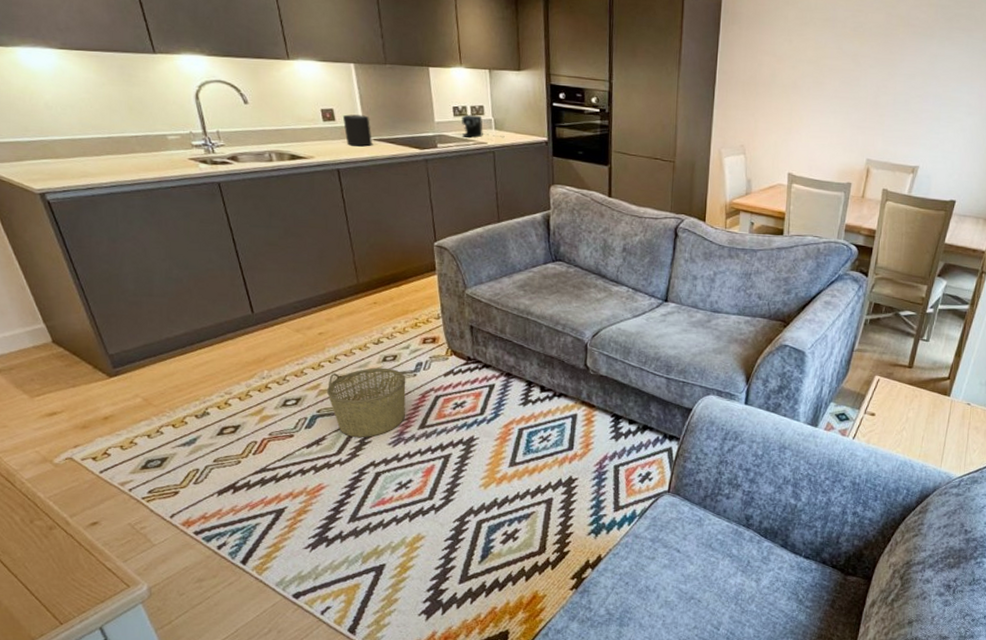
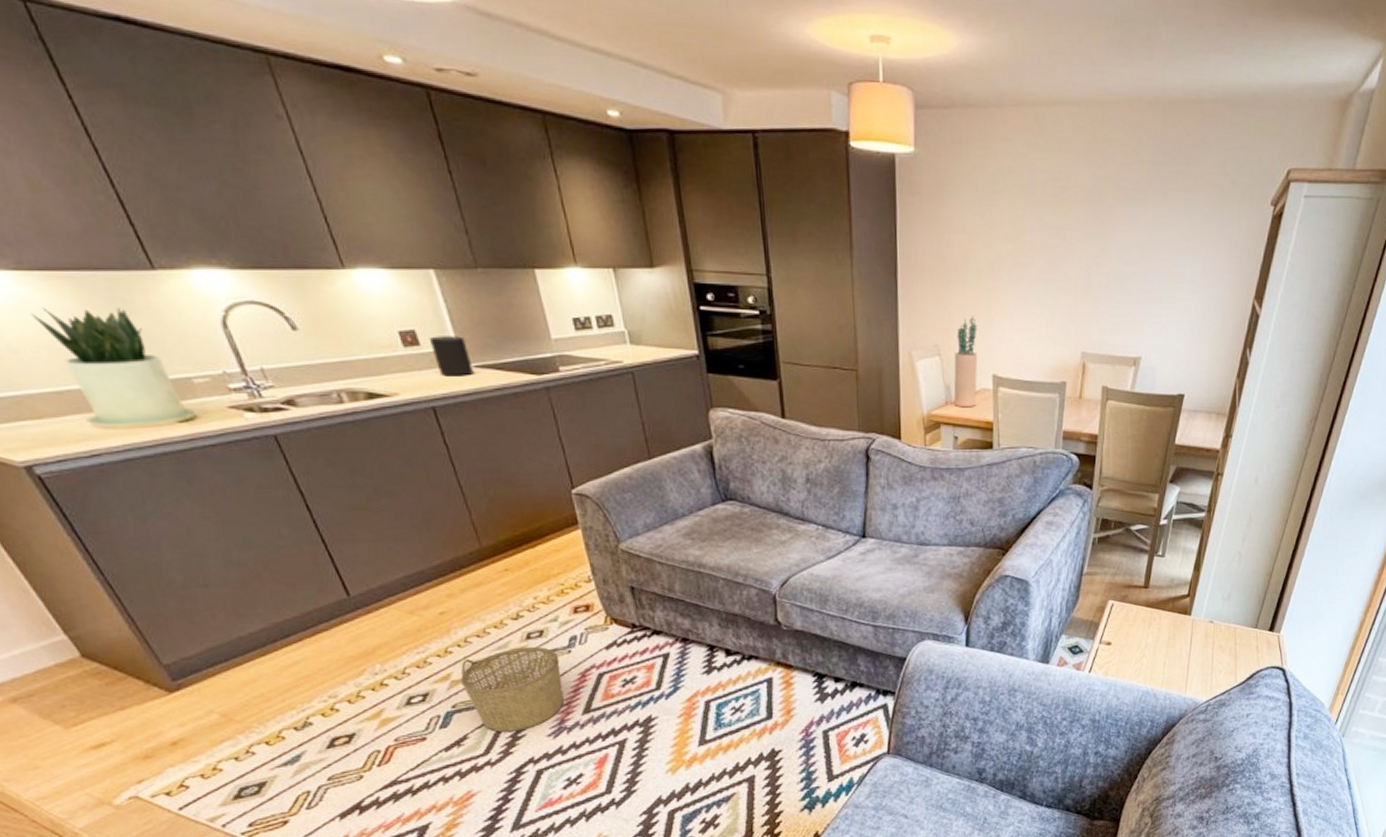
planter: none [66,77,166,171] -> present [31,307,197,429]
coffee maker: present [461,114,505,138] -> none [585,327,644,356]
vase: none [753,123,778,199] -> present [953,315,978,408]

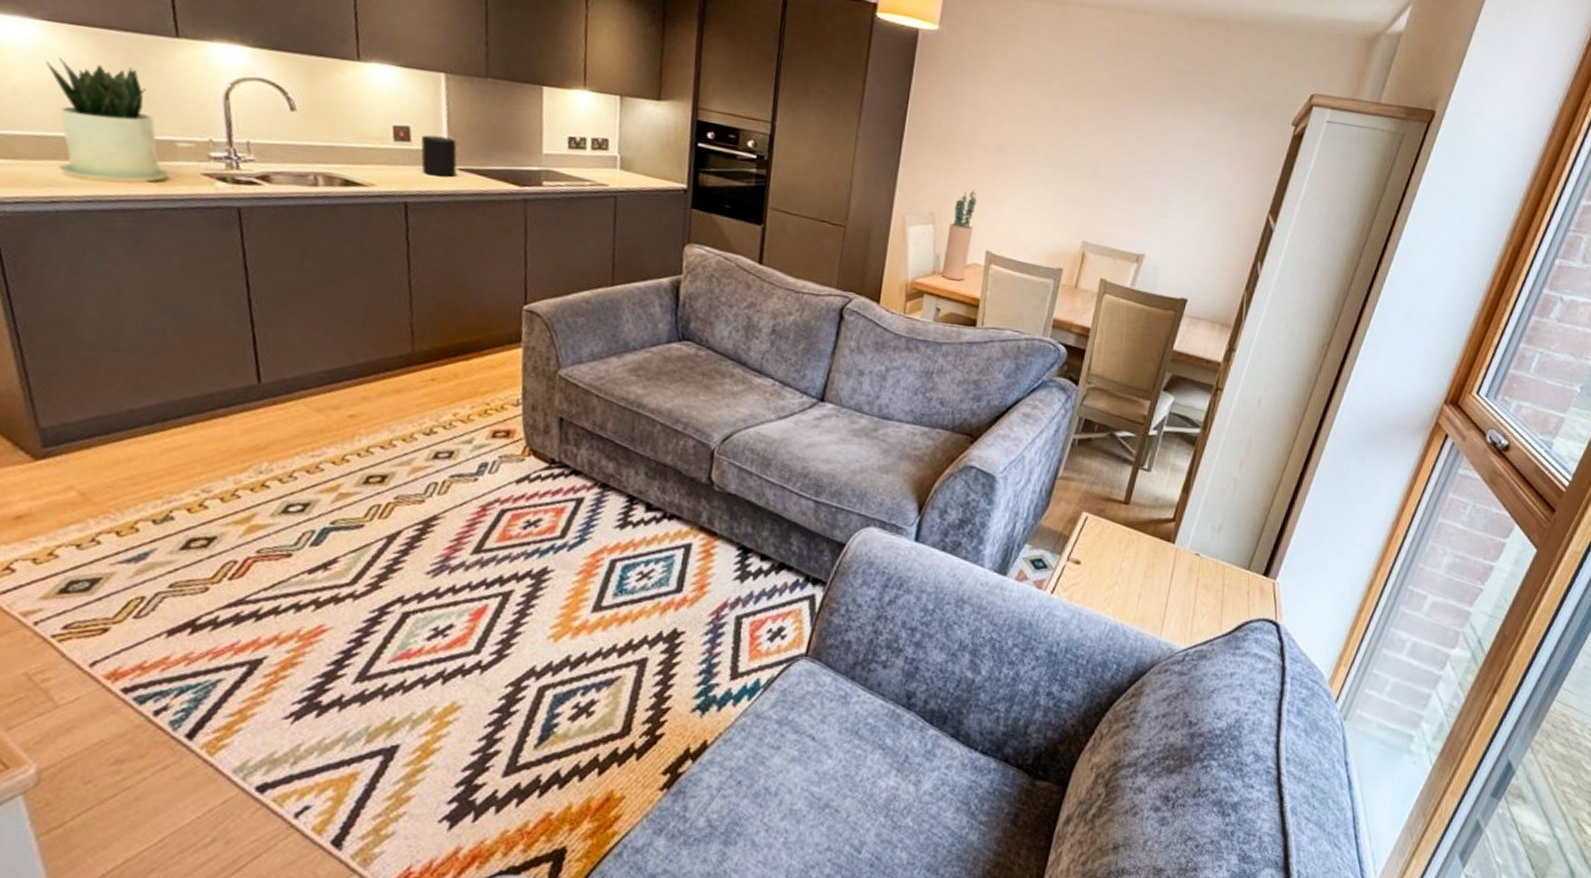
basket: present [460,646,564,733] -> none [348,466,463,563]

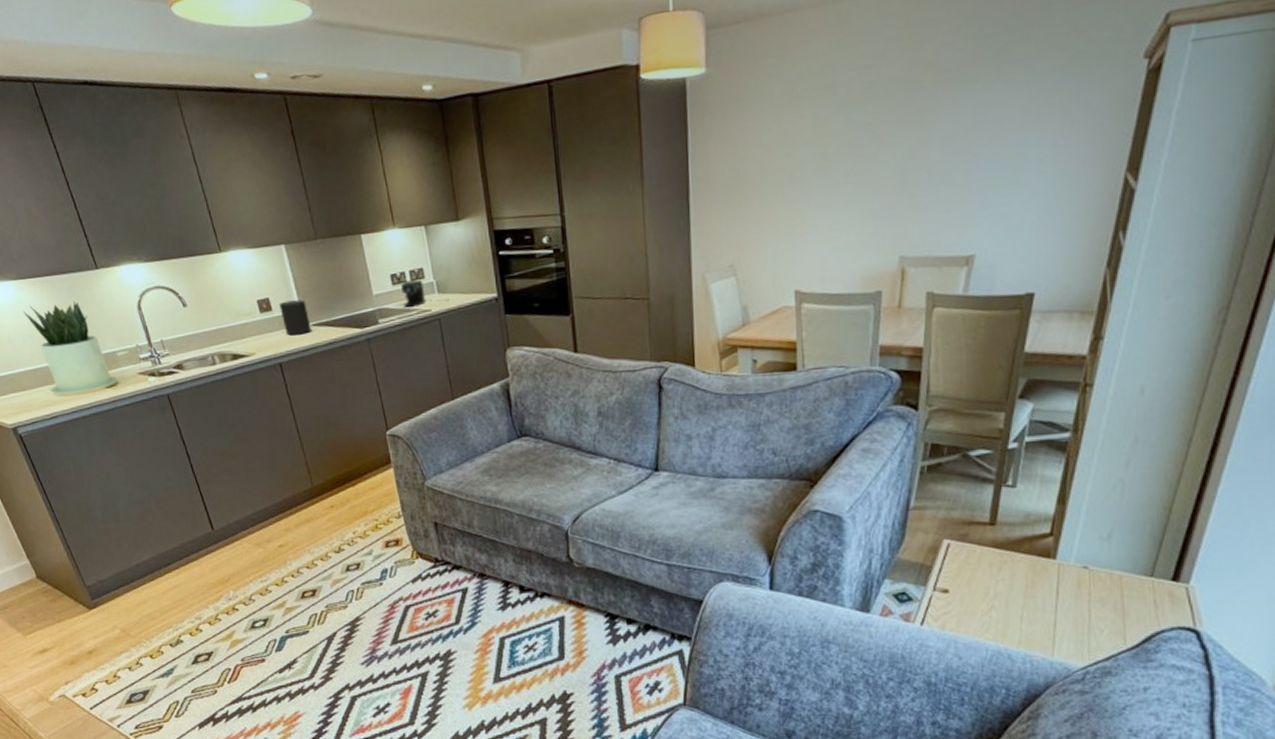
coffee maker: none [577,148,632,181] -> present [400,279,450,307]
vase: present [941,189,977,281] -> none [751,230,778,329]

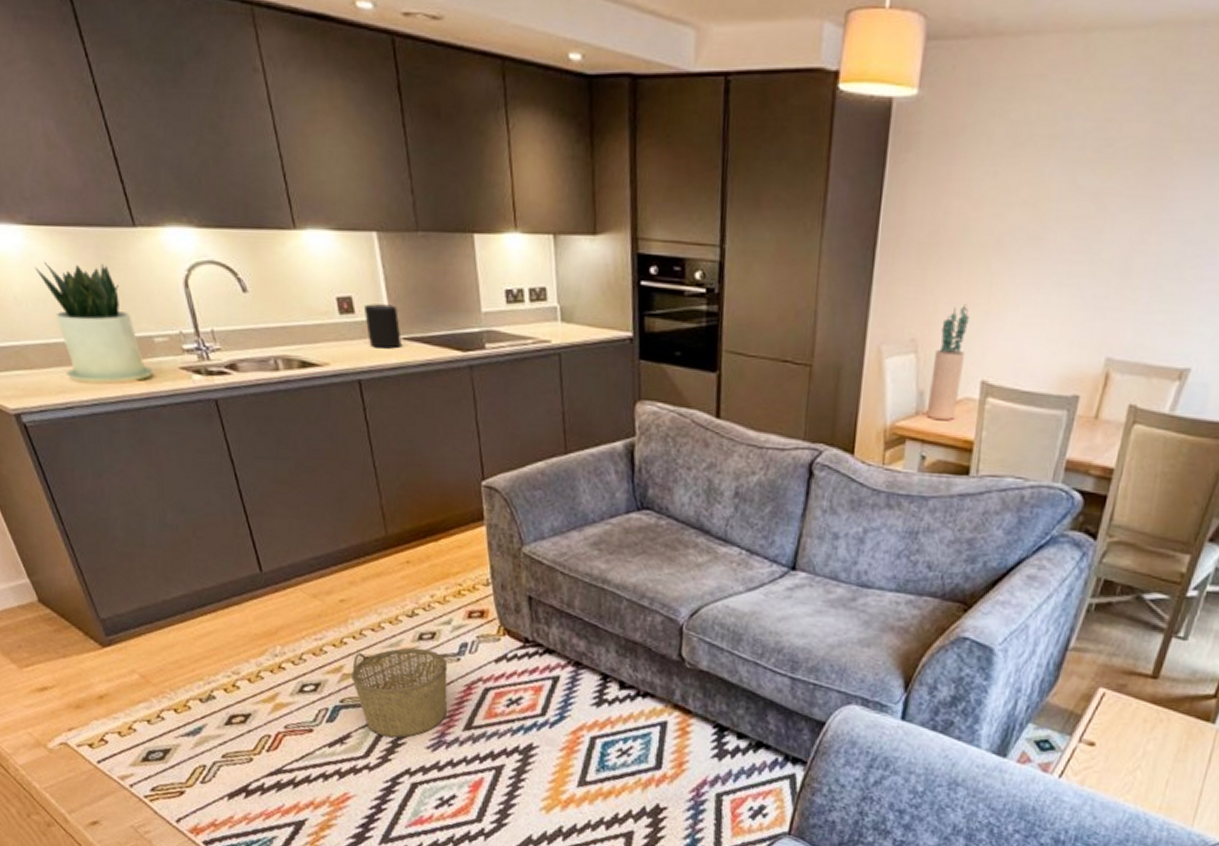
basket: none [292,578,375,659] -> present [350,647,448,738]
coffee maker: present [400,279,450,307] -> none [516,300,575,334]
vase: none [751,230,778,329] -> present [926,304,970,421]

